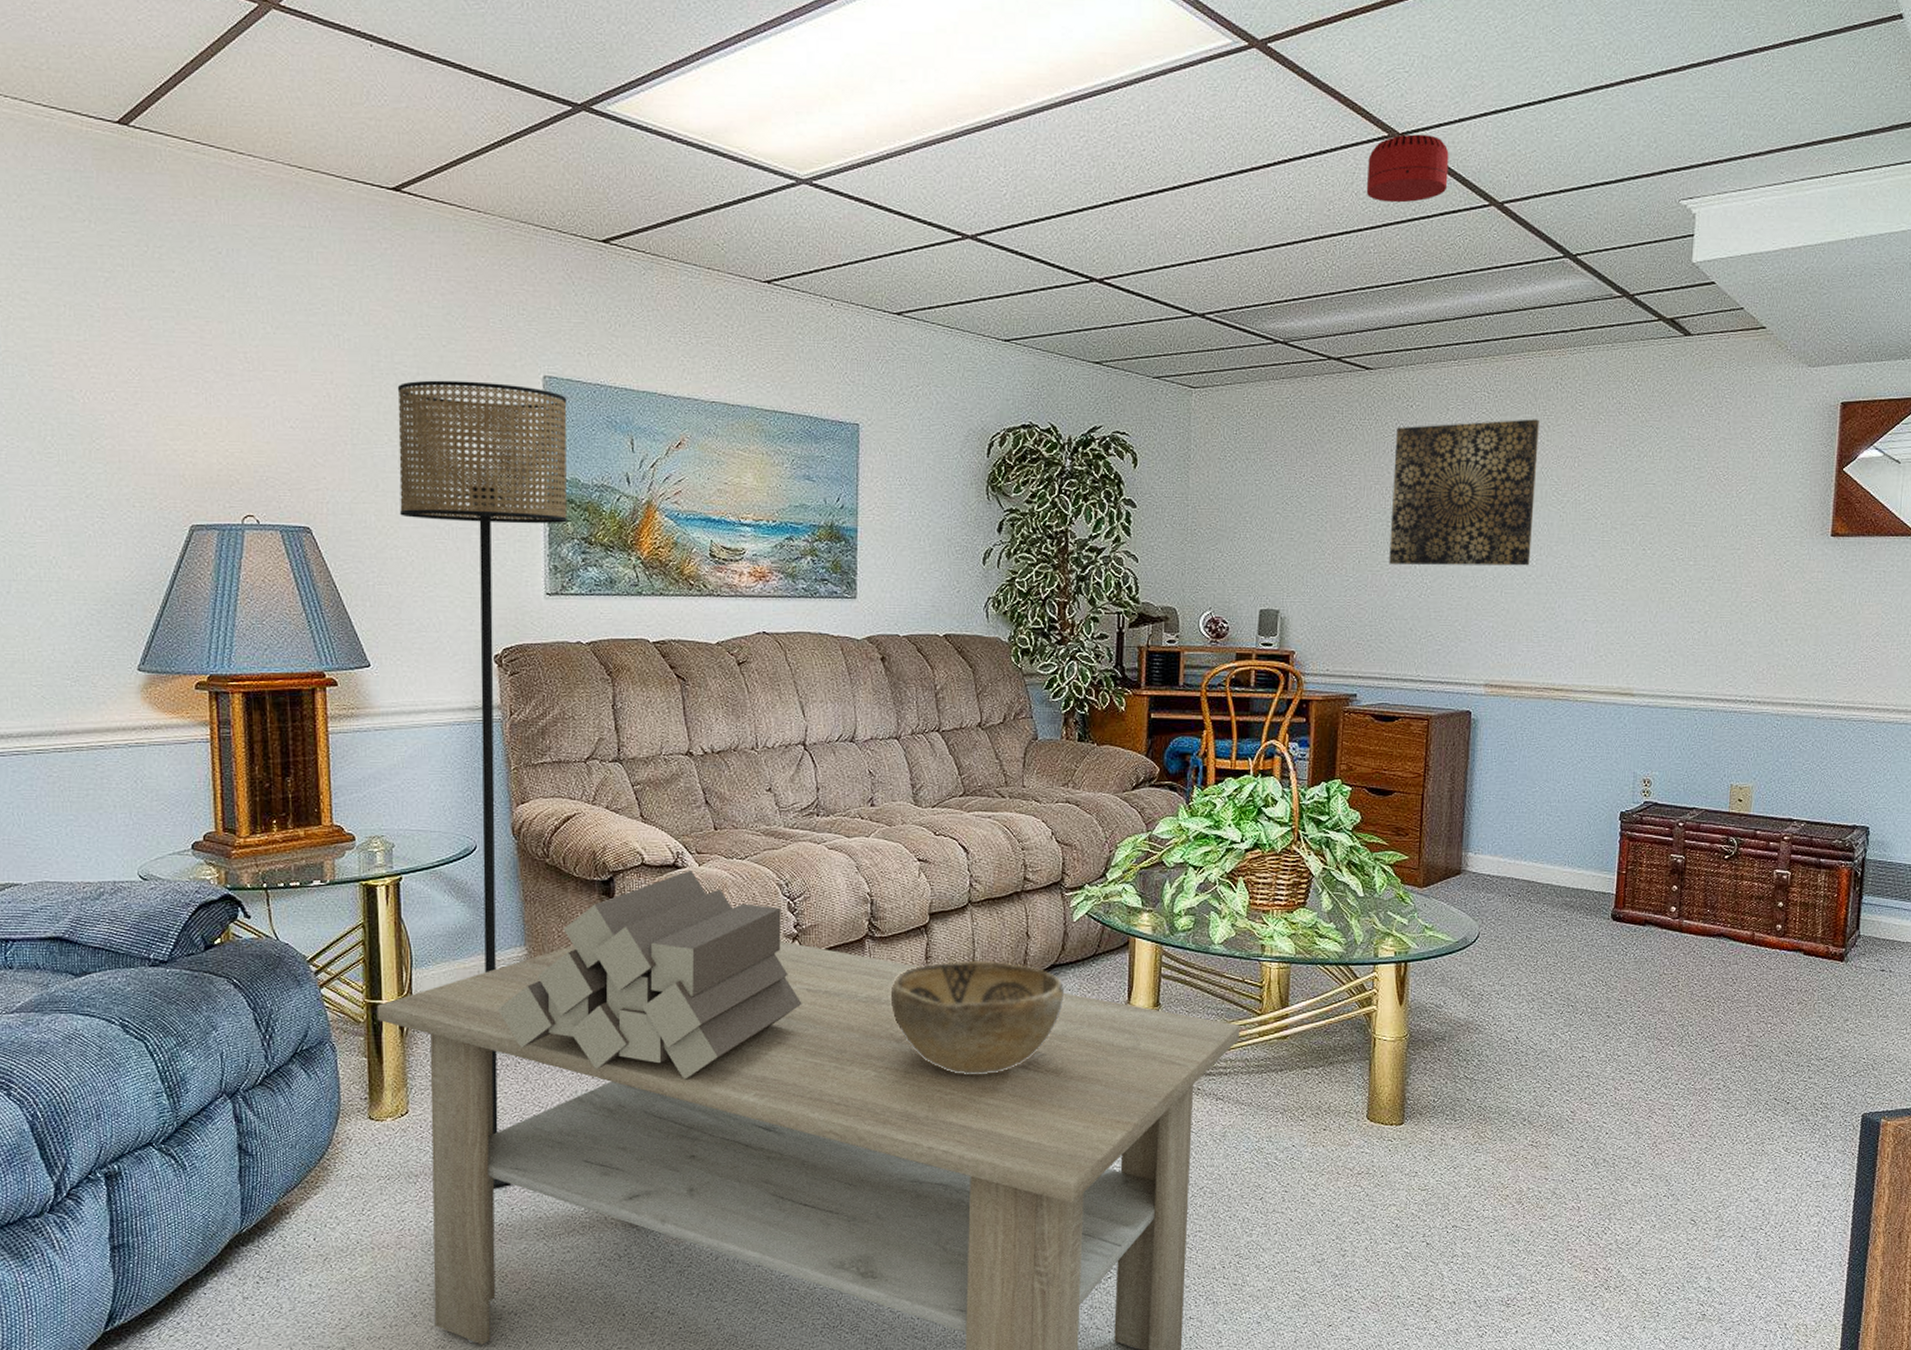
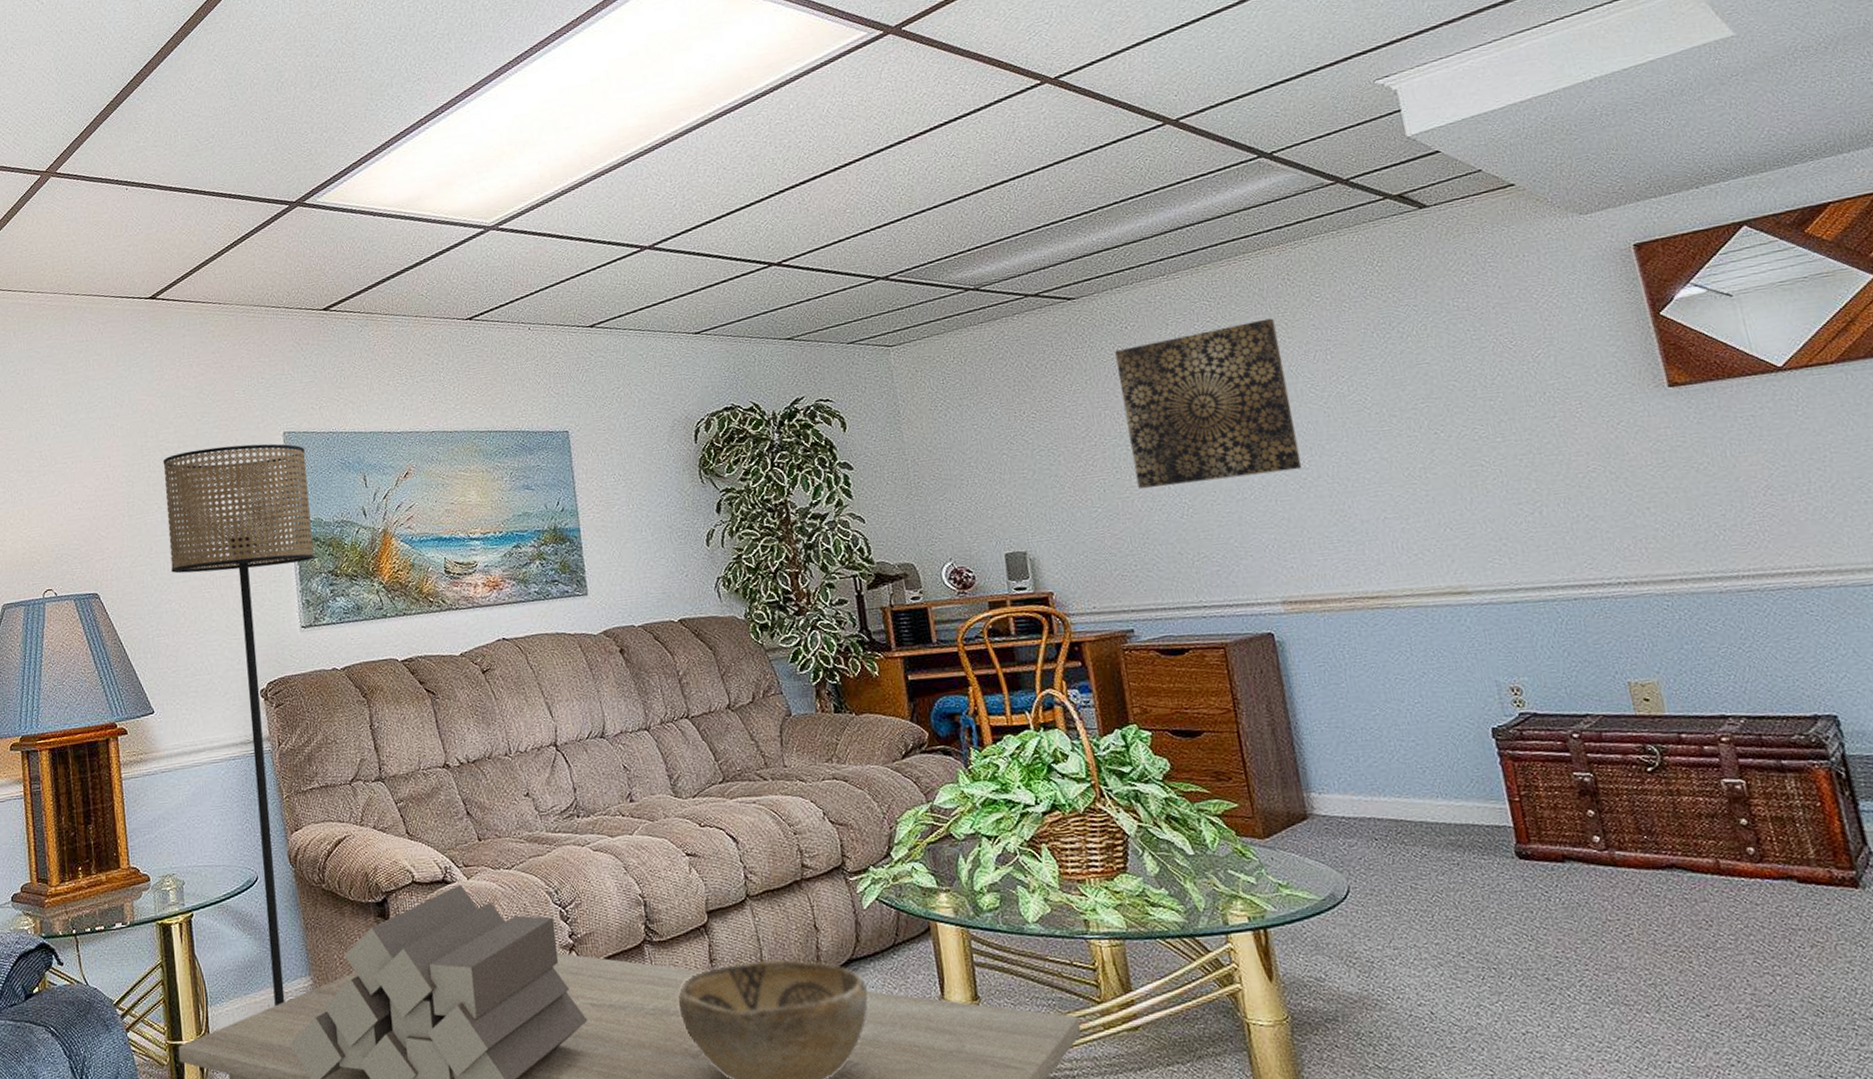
smoke detector: present [1366,134,1449,203] -> none [1025,73,1115,143]

